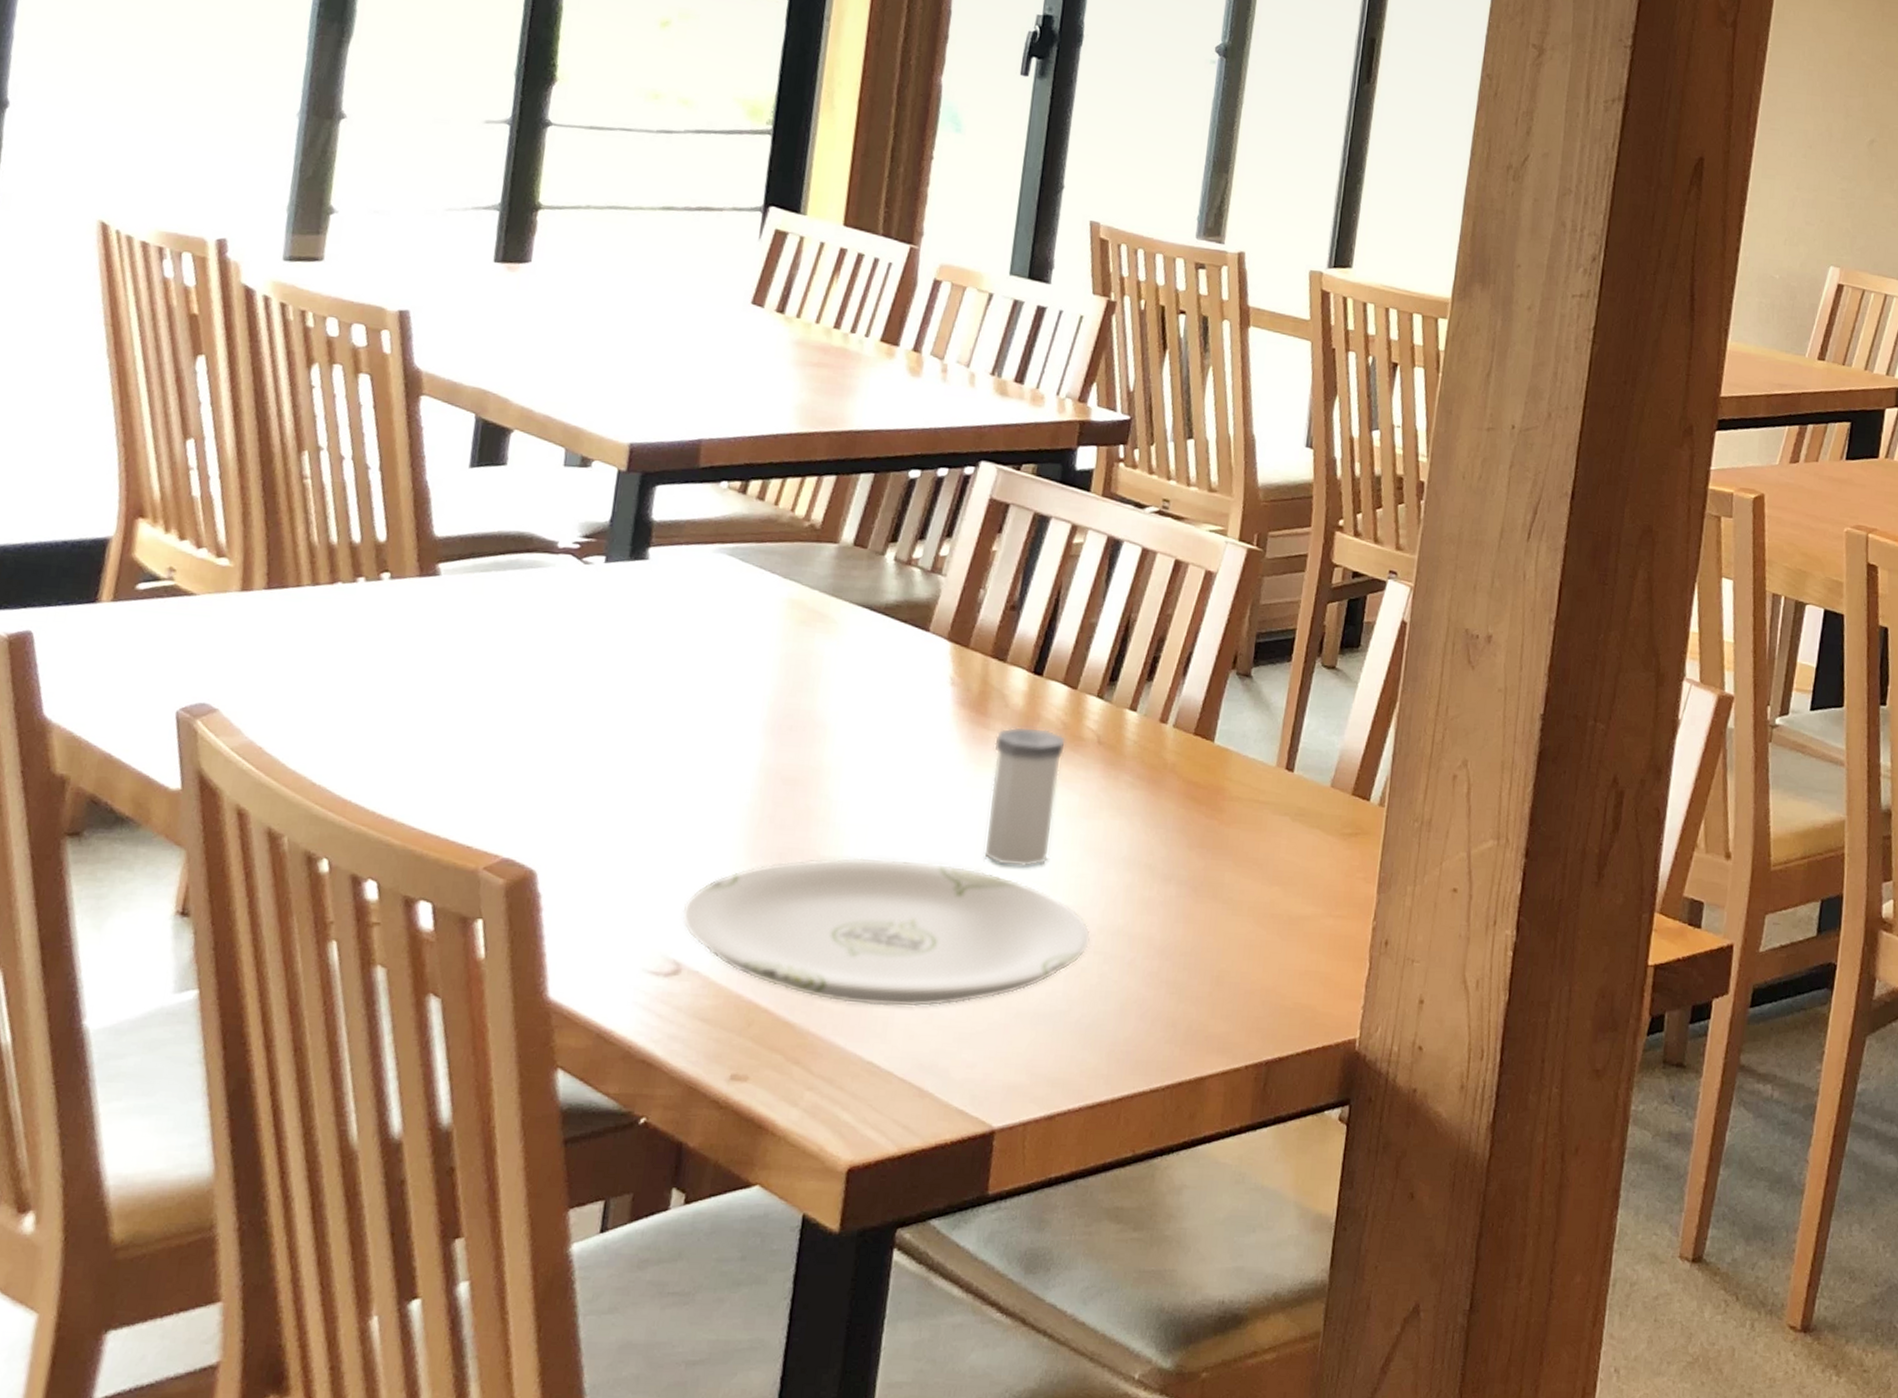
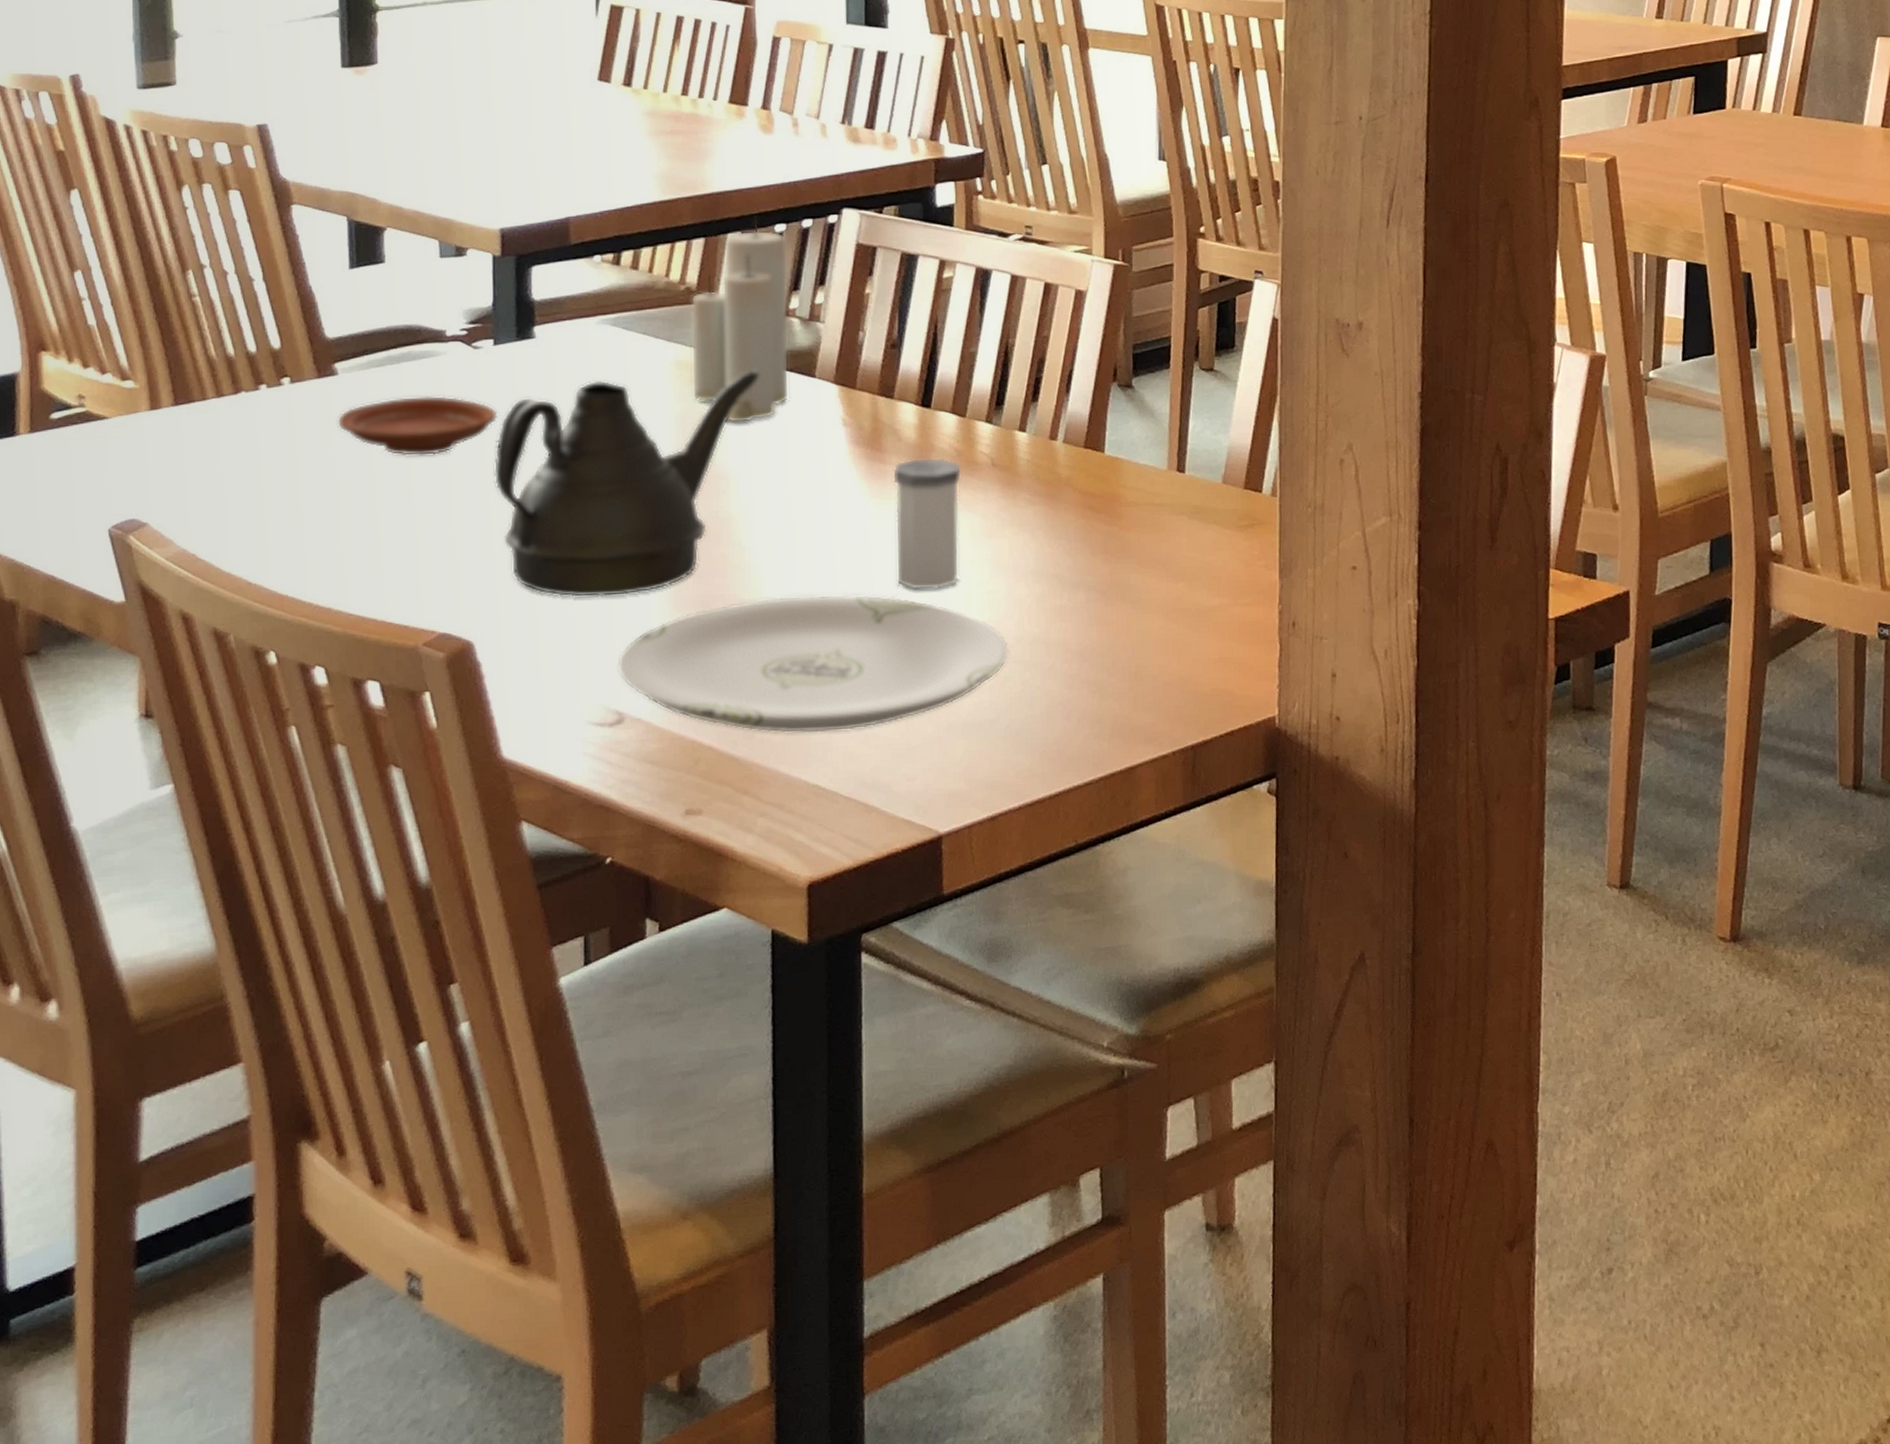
plate: none [431,605,599,671] -> present [336,395,498,457]
teapot: none [584,610,872,839] -> present [493,371,759,598]
candle: none [800,459,920,672] -> present [690,216,789,424]

